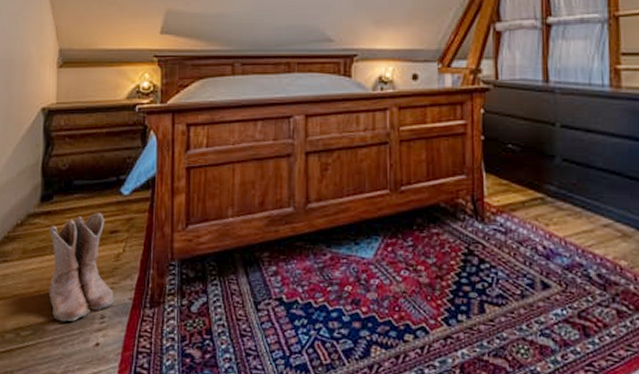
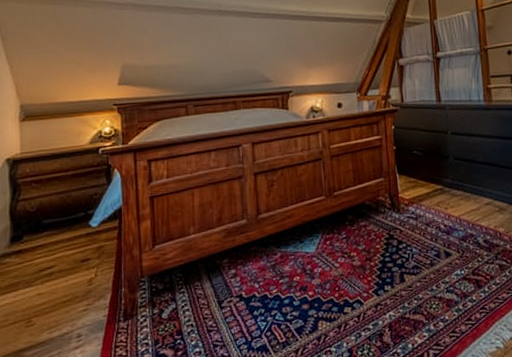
boots: present [48,213,115,322] -> none [21,245,90,347]

